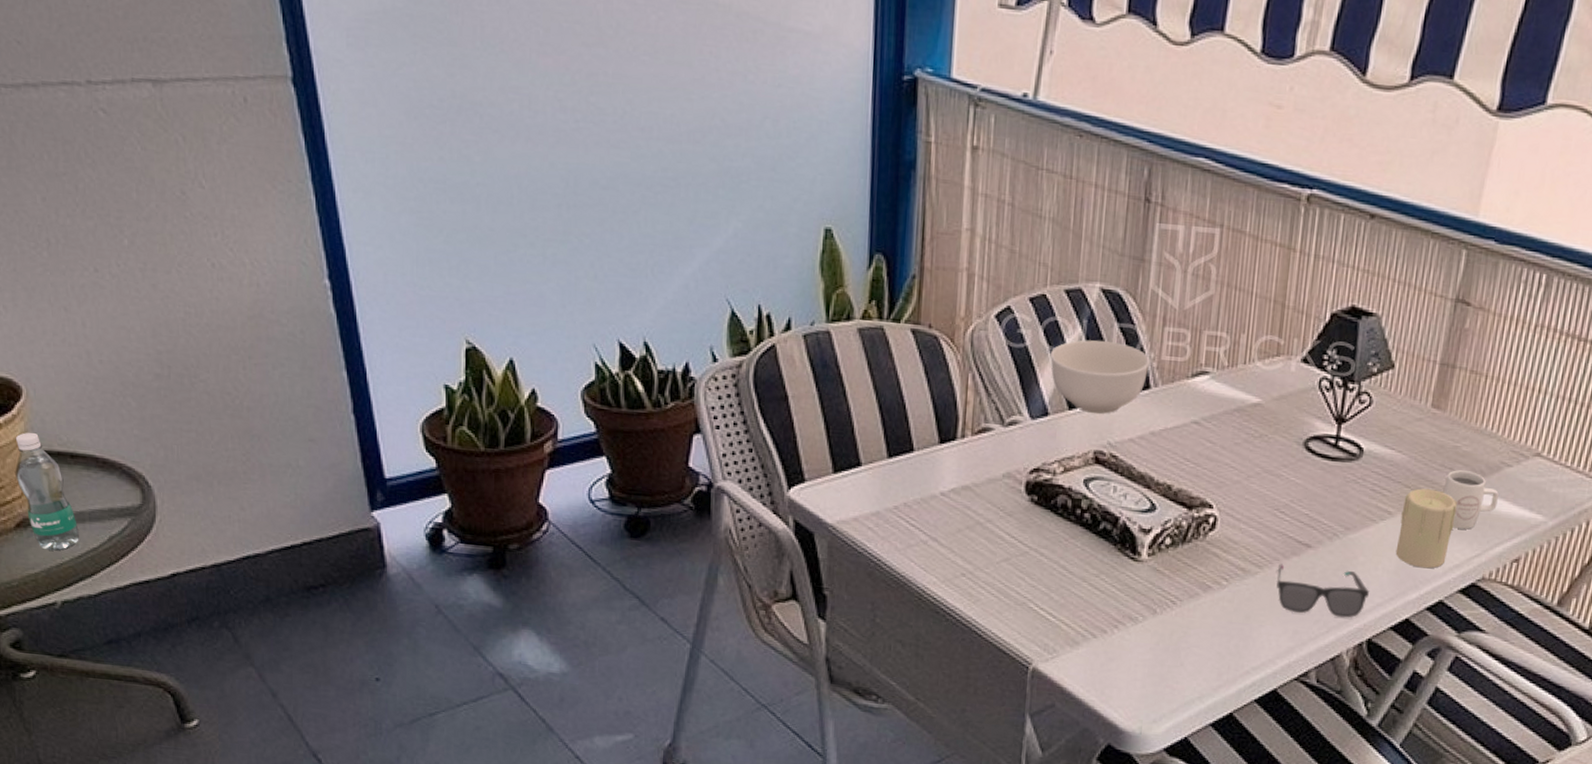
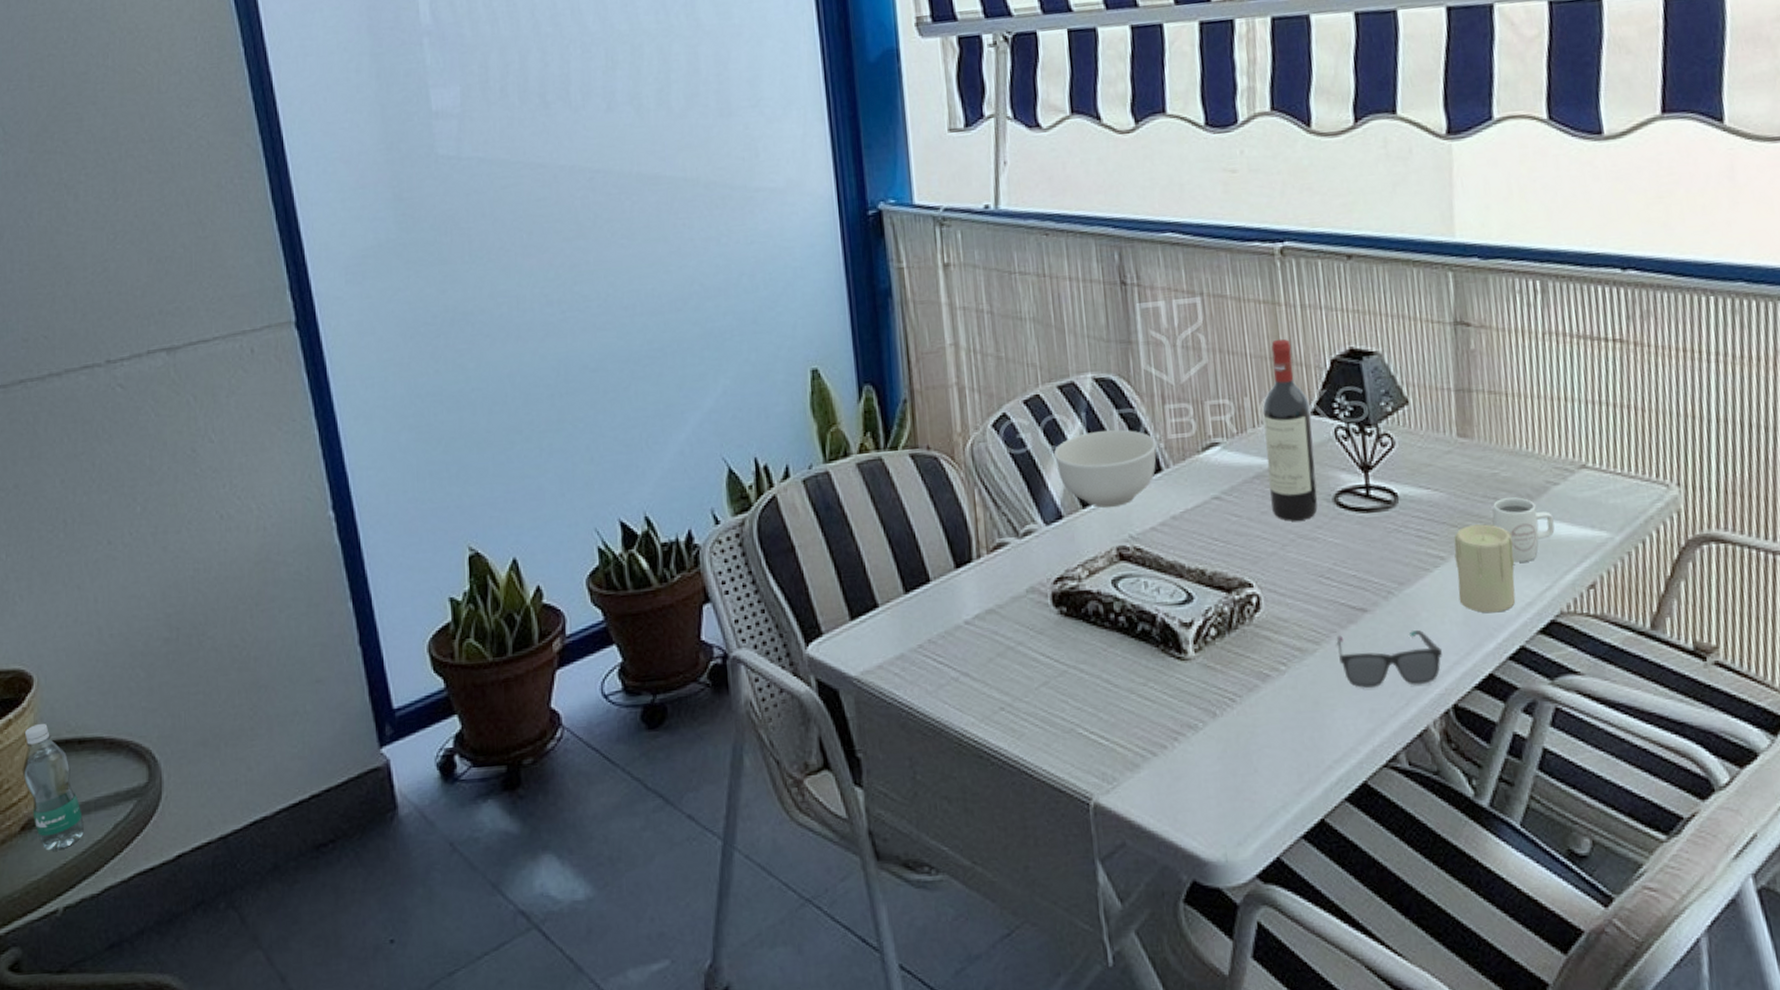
wine bottle: none [1245,284,1302,457] -> present [1262,338,1318,522]

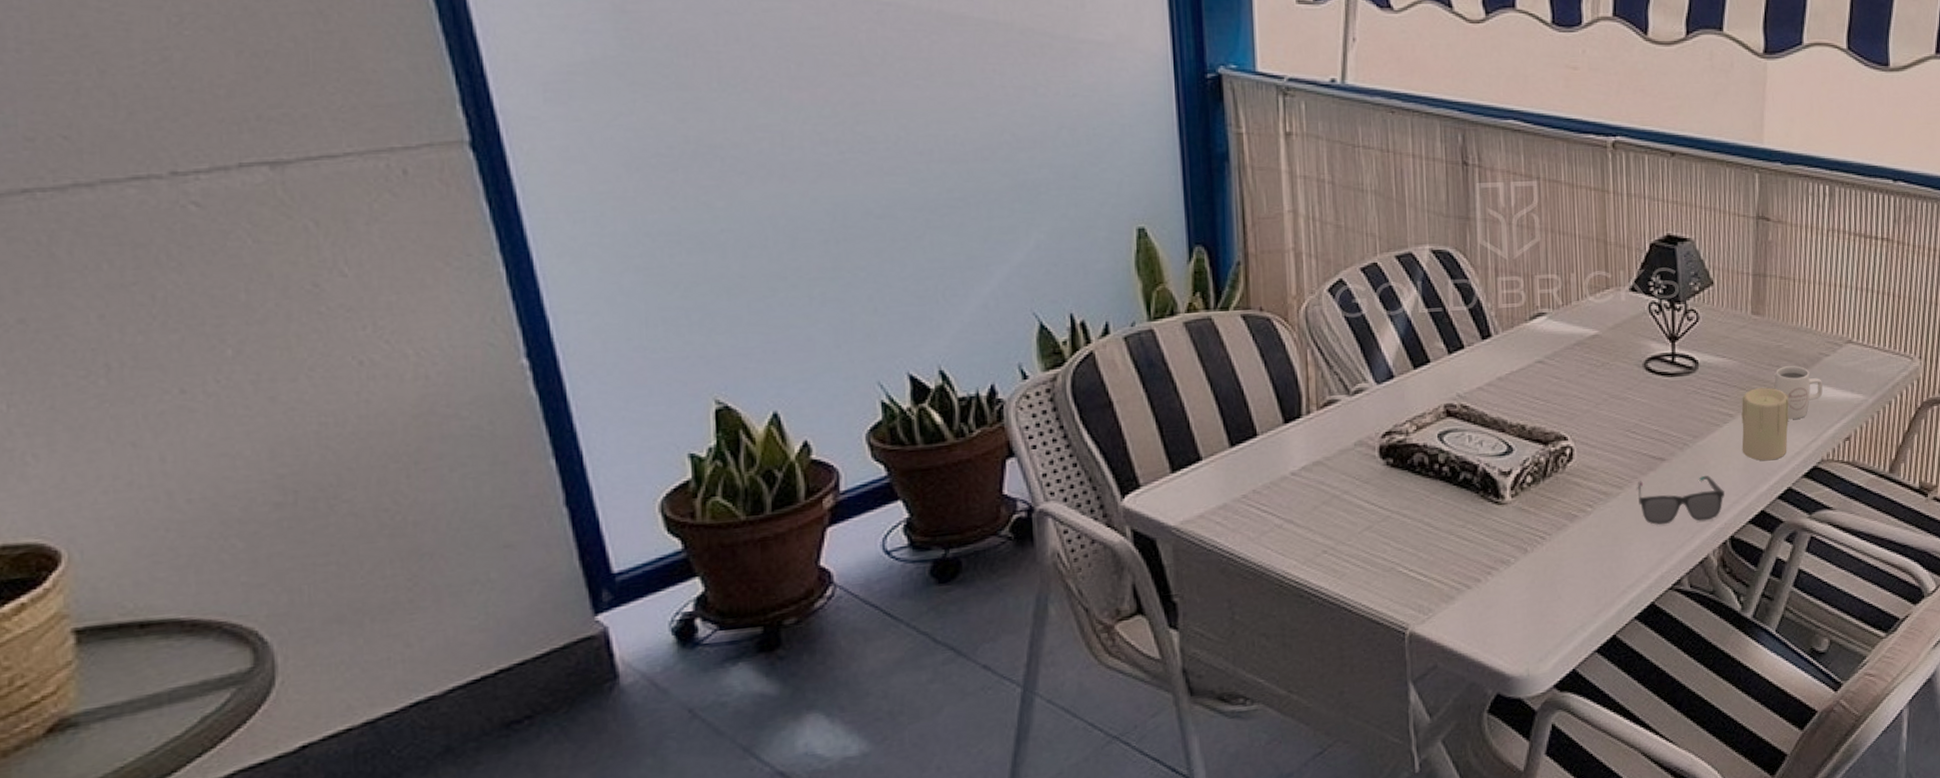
bottle: present [22,723,84,851] -> none [45,605,152,754]
bowl: present [1053,429,1157,508] -> none [1388,298,1488,369]
wine bottle: present [1262,338,1318,522] -> none [1587,223,1630,383]

